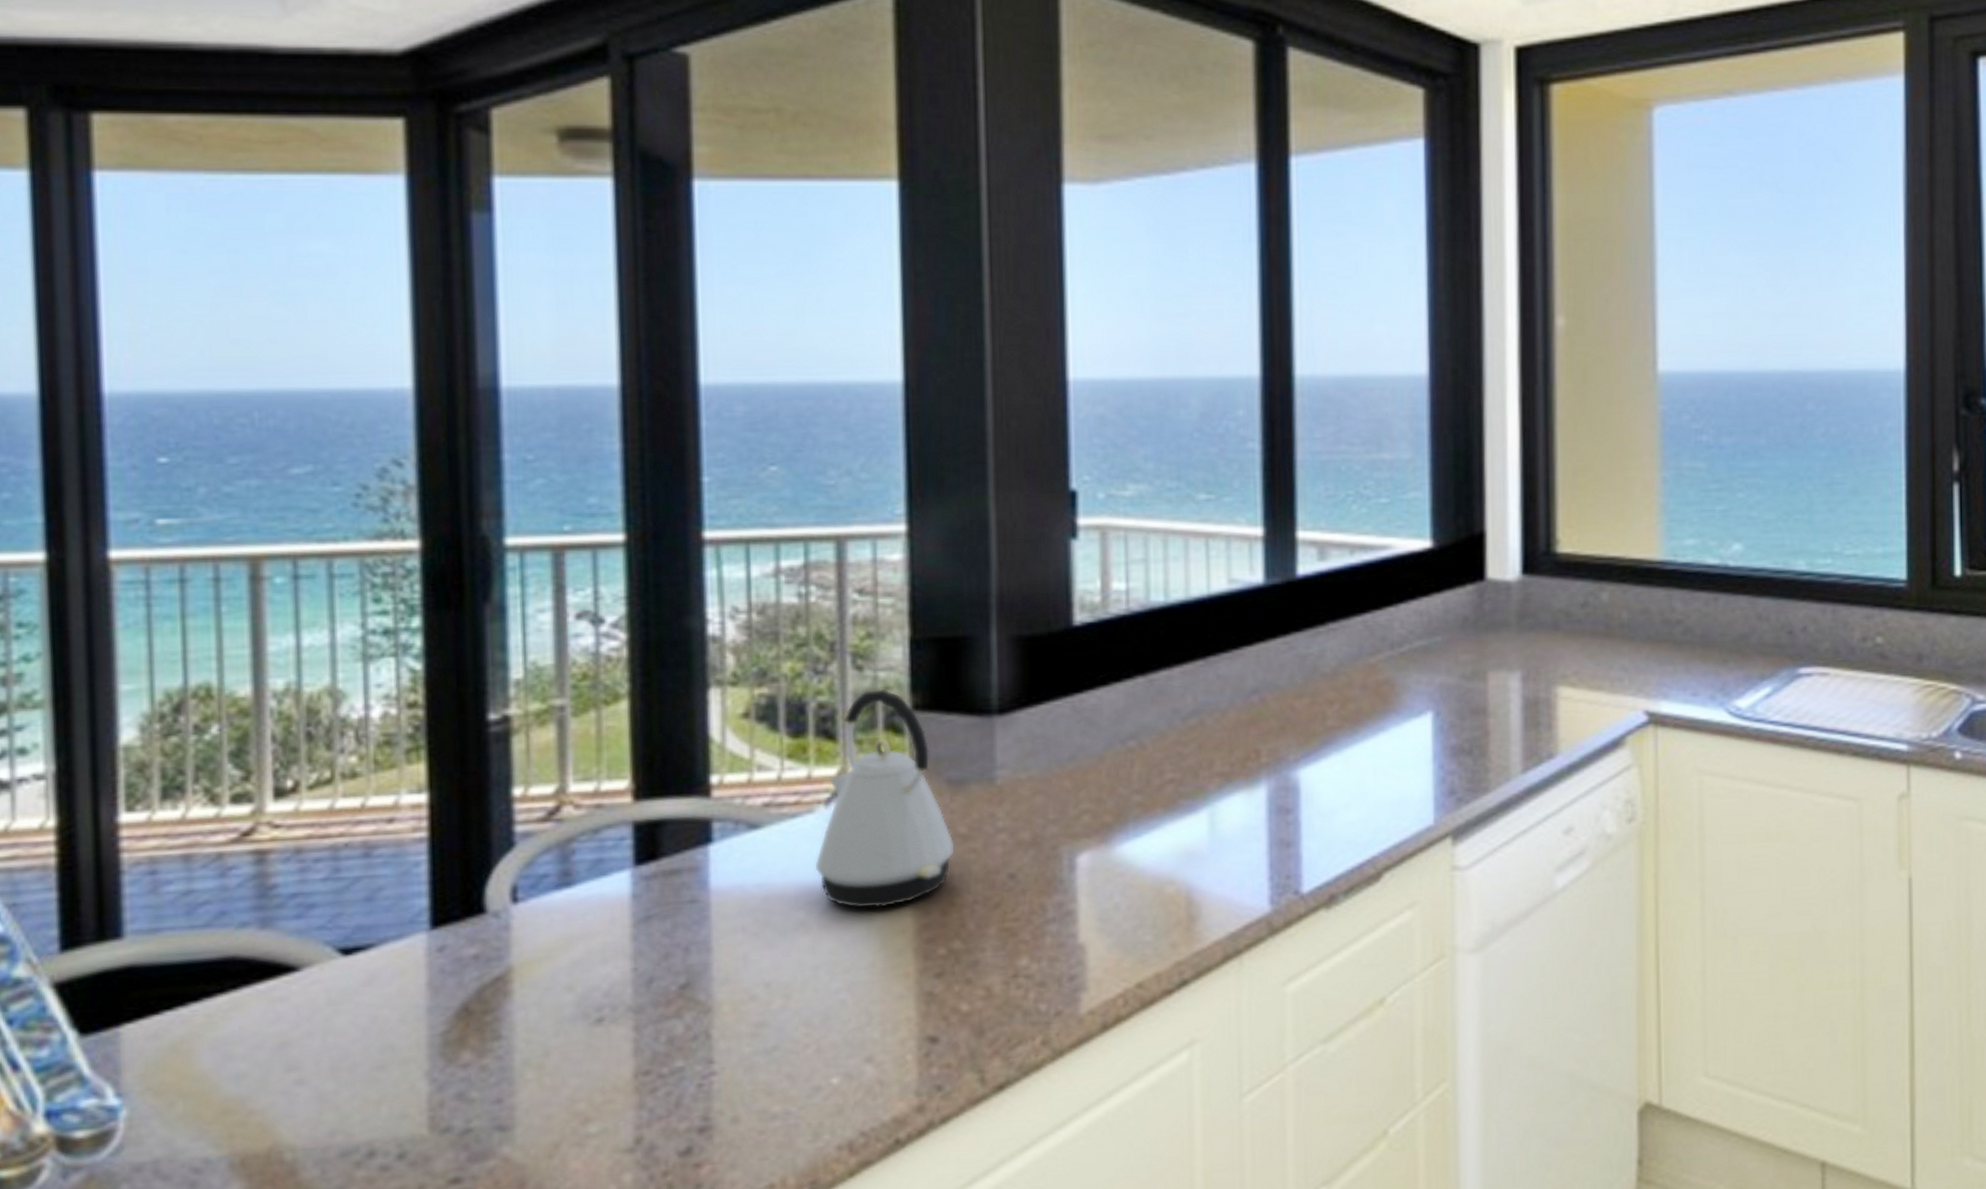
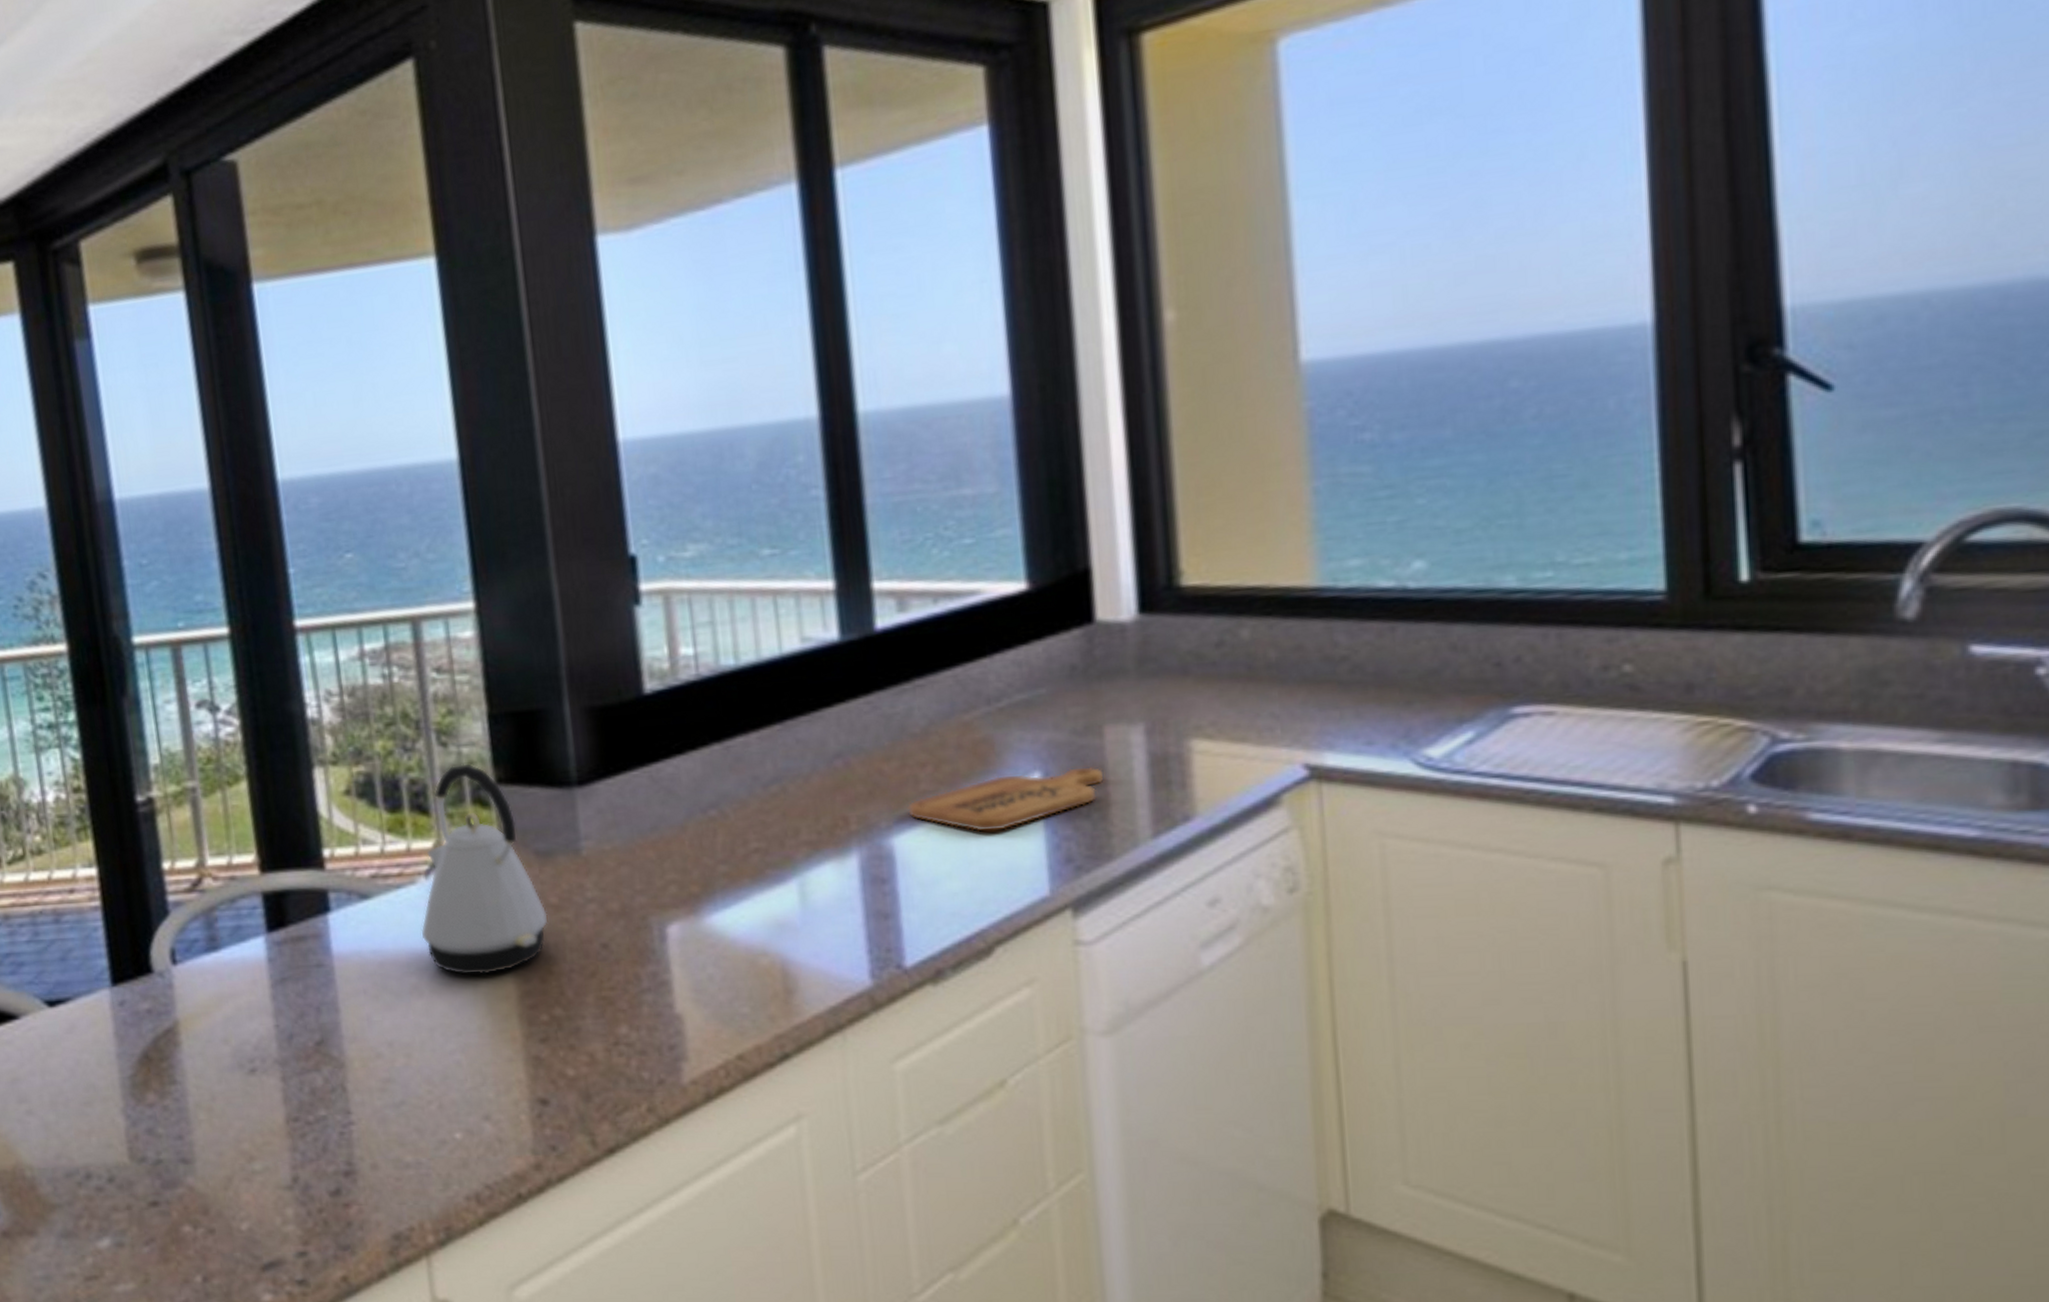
cutting board: none [1315,708,1485,766] -> present [908,766,1104,833]

